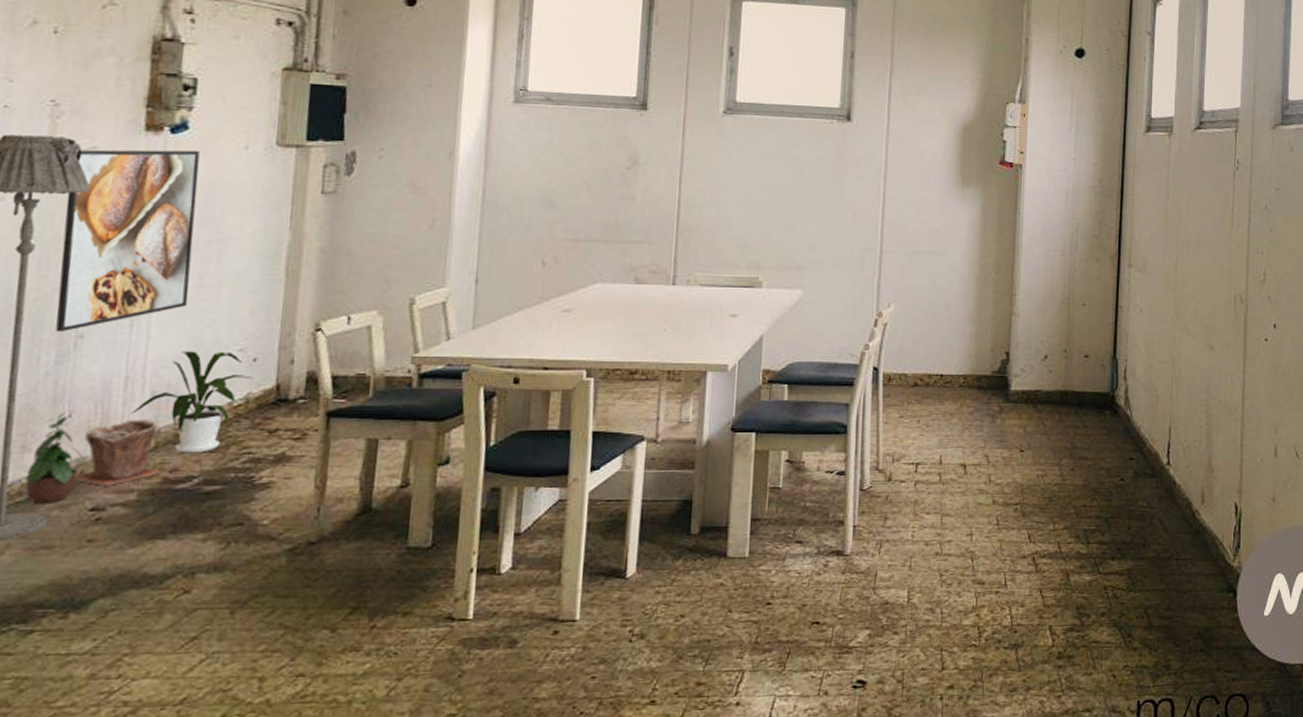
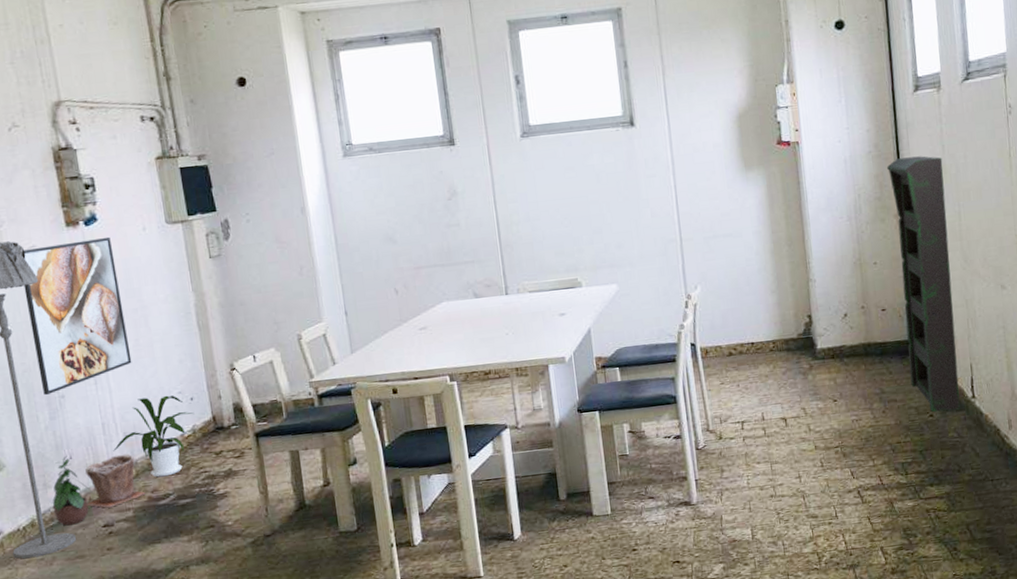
cupboard: none [1105,198,1166,477] -> present [886,156,960,413]

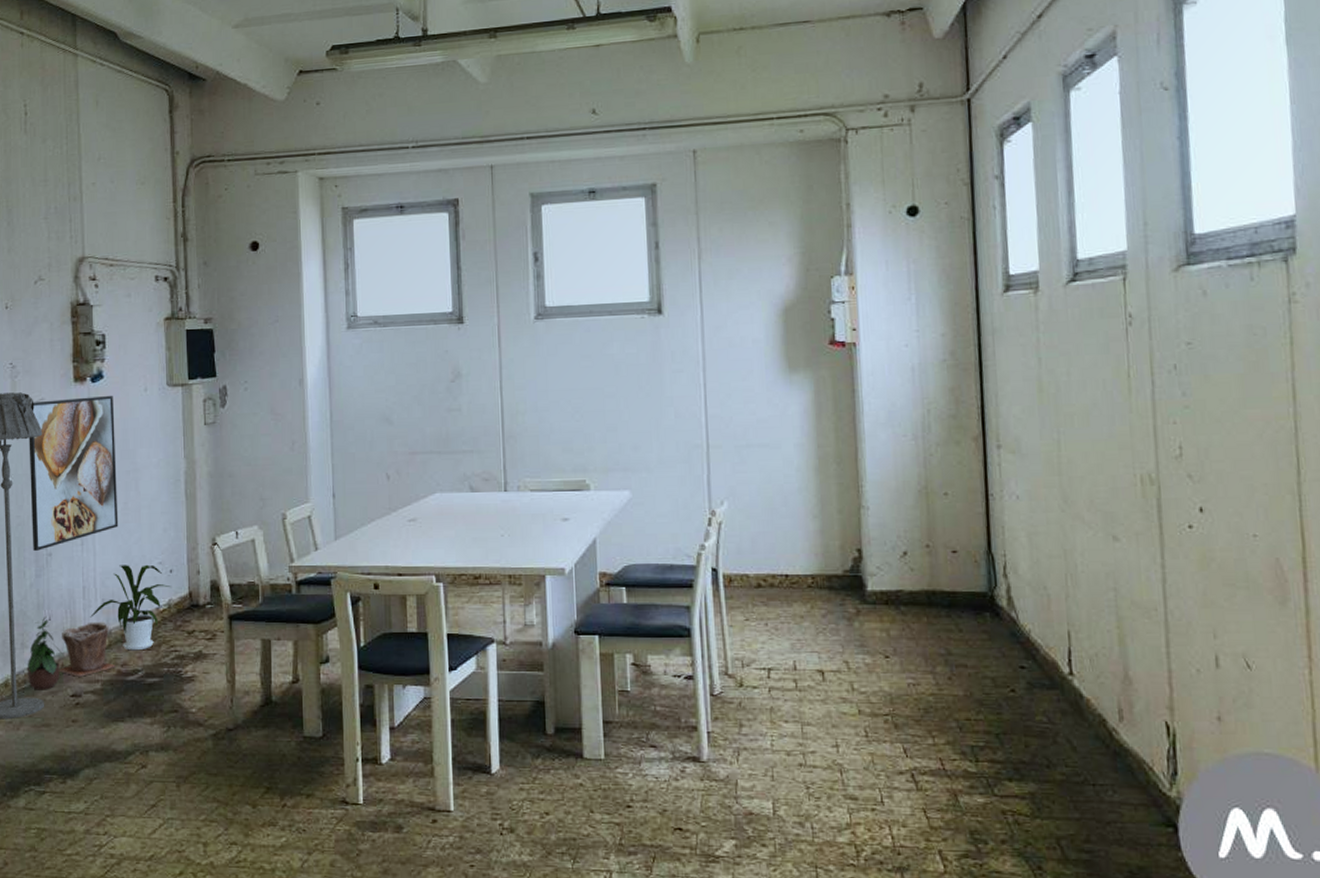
cupboard: present [886,156,960,413] -> none [964,369,1052,689]

